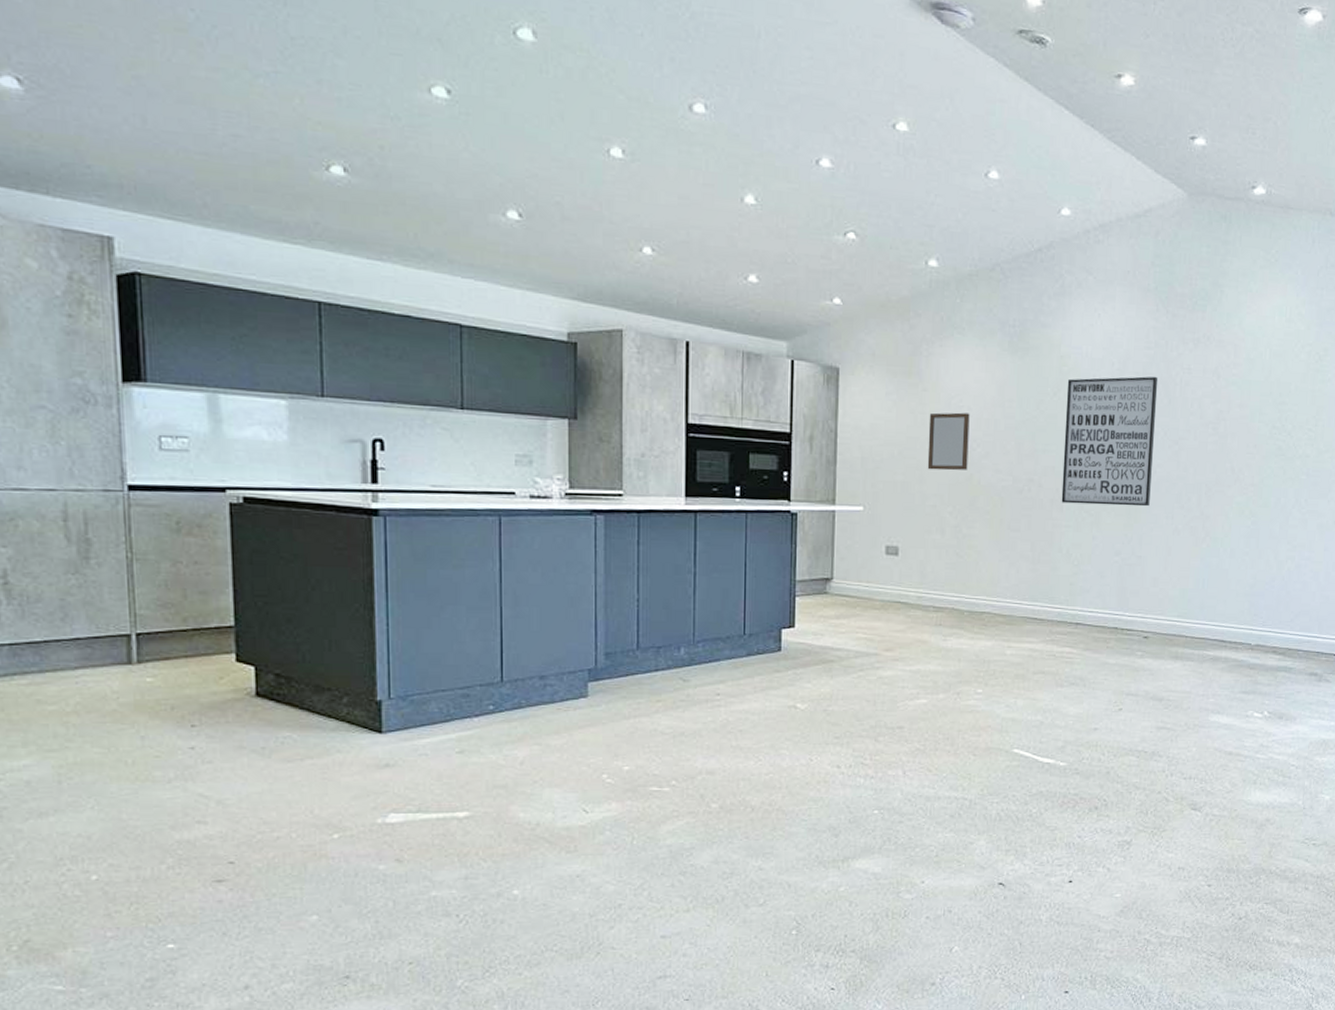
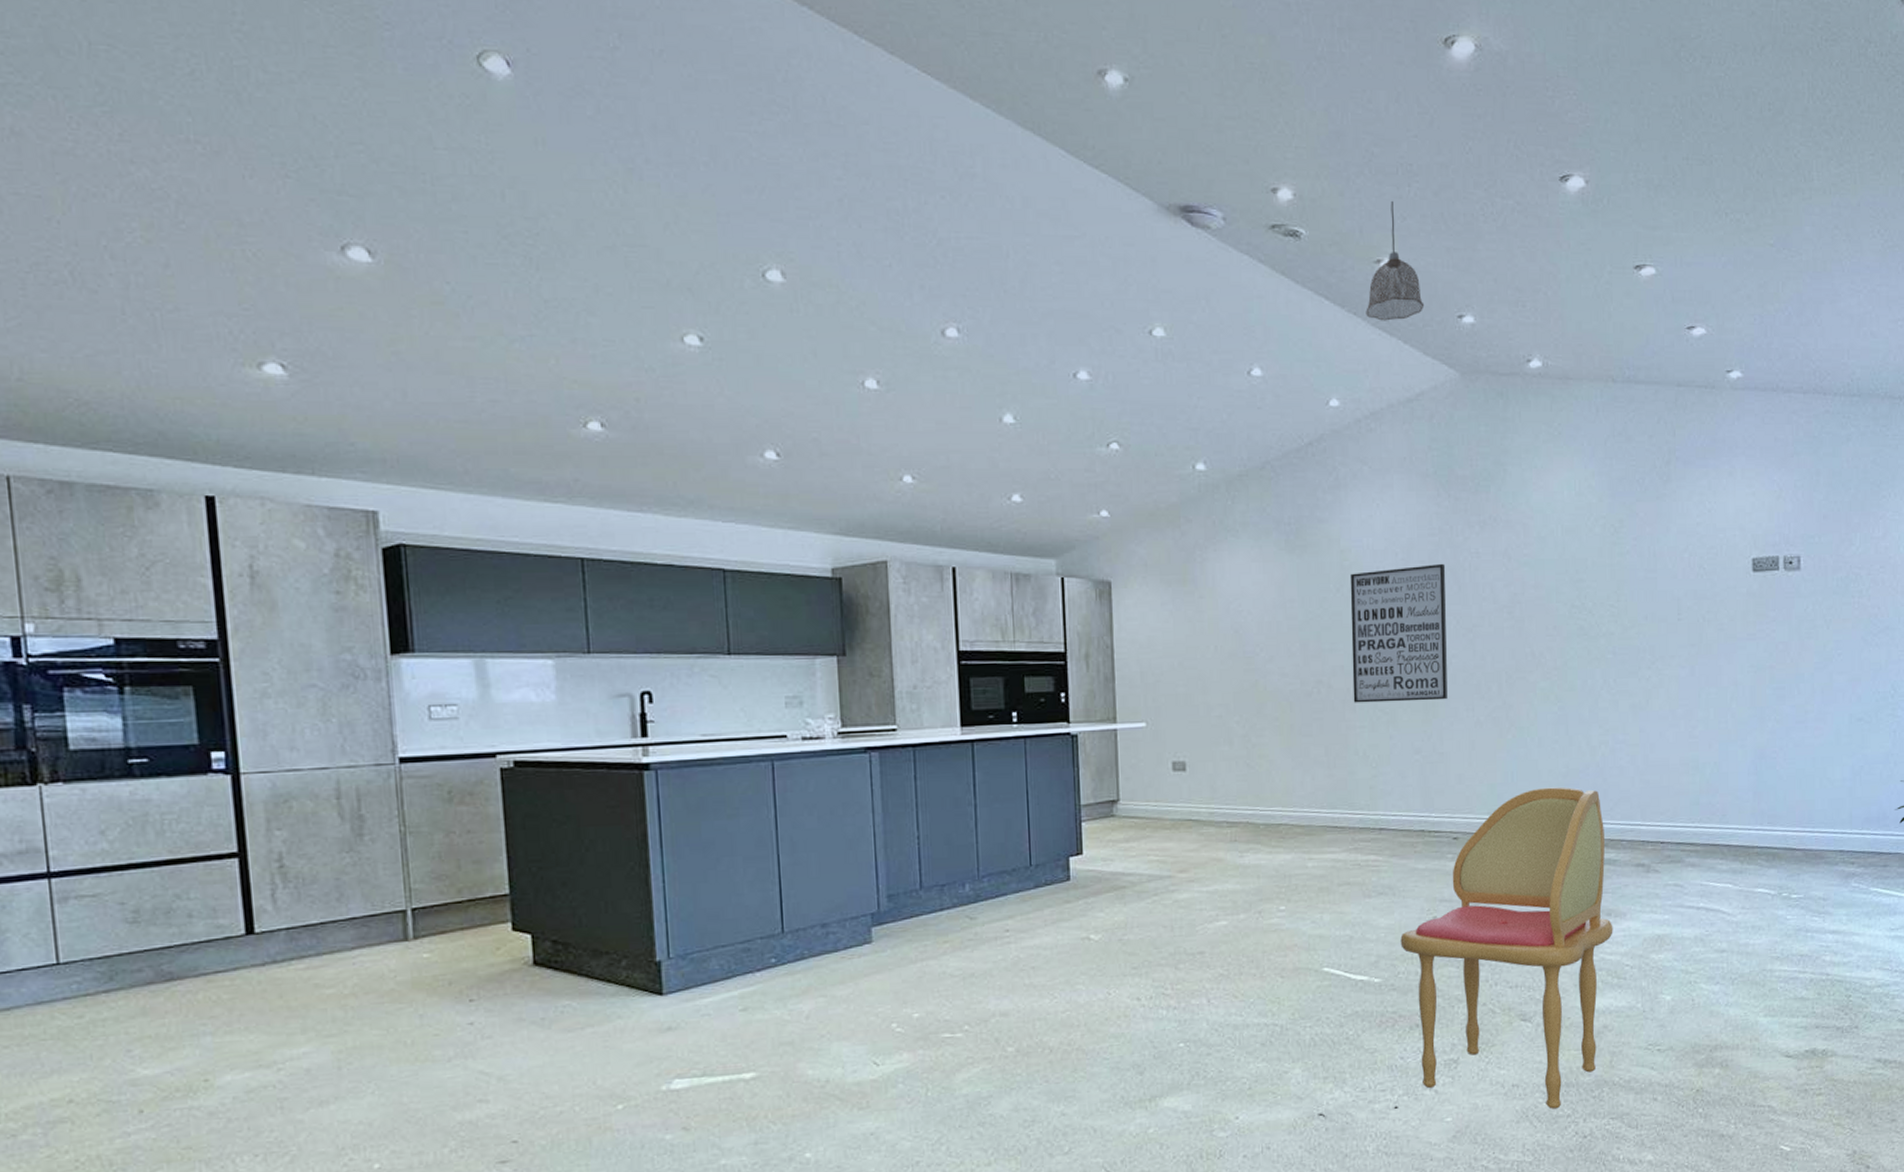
home mirror: present [927,412,970,471] -> none [1208,617,1252,679]
dining chair: none [1087,596,1284,892] -> present [1400,787,1613,1109]
pendant lamp: none [1103,16,1160,136] -> present [1366,200,1425,321]

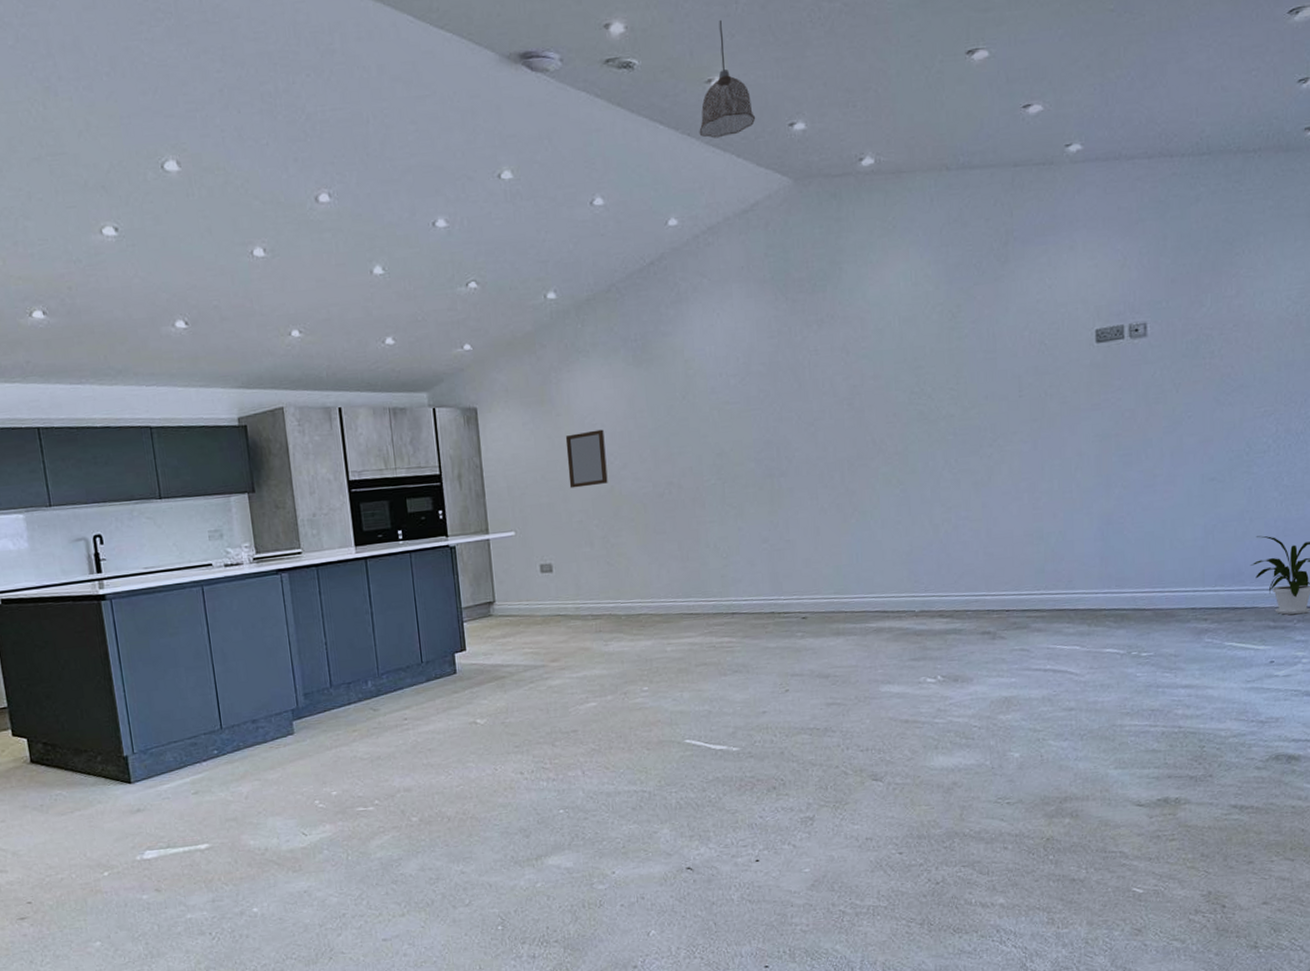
home mirror: none [1208,617,1252,679] -> present [565,429,608,488]
wall art: present [1349,563,1448,703] -> none [694,363,792,500]
dining chair: present [1400,787,1613,1109] -> none [755,564,961,859]

